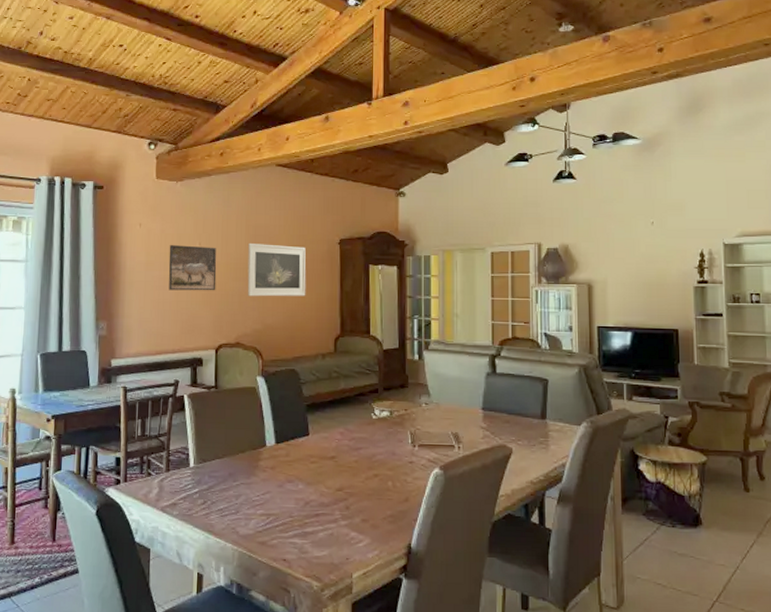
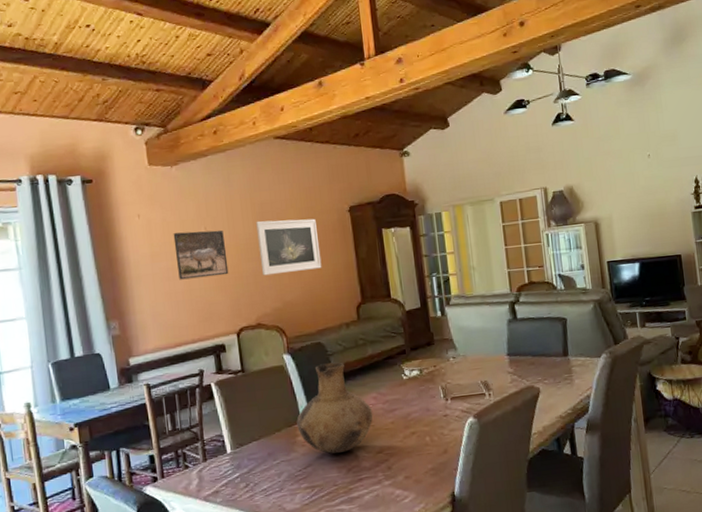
vase: none [261,391,338,484] -> present [296,362,373,454]

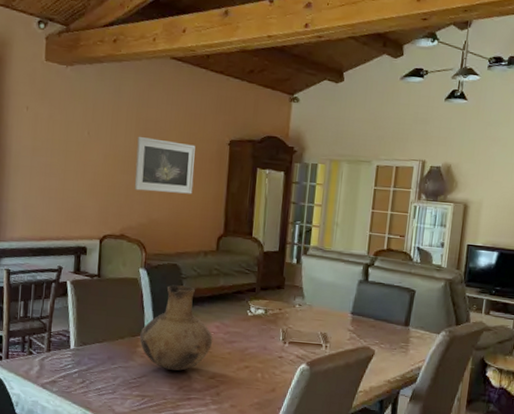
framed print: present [173,230,229,280] -> none [55,132,105,182]

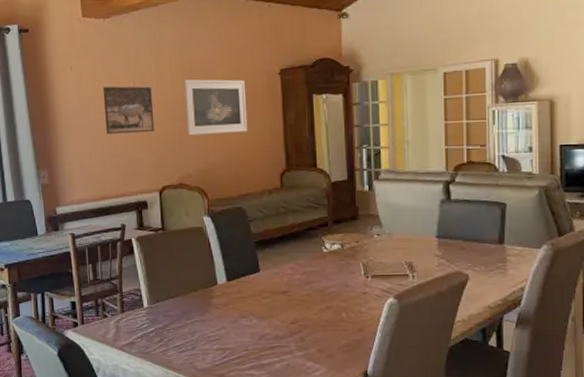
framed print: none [55,132,105,182] -> present [103,86,155,134]
vase: present [139,284,213,371] -> none [213,229,290,319]

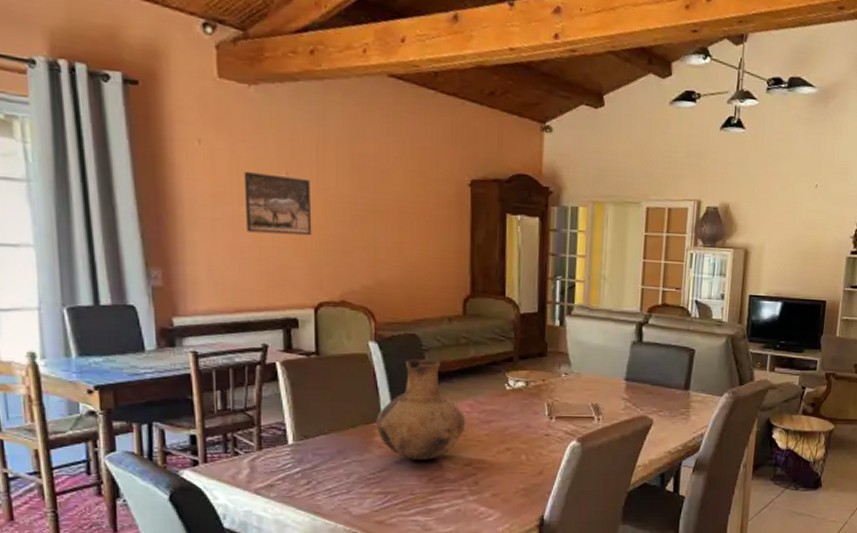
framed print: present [184,79,248,136] -> none [353,176,429,248]
vase: none [213,229,290,319] -> present [376,359,466,460]

